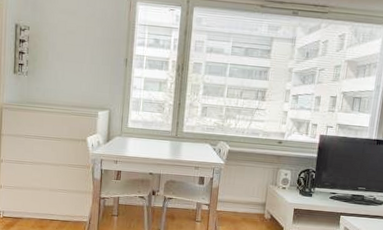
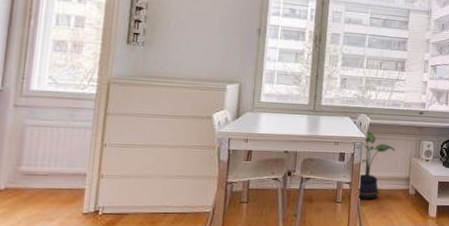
potted plant: none [215,157,252,221] -> present [357,130,395,199]

